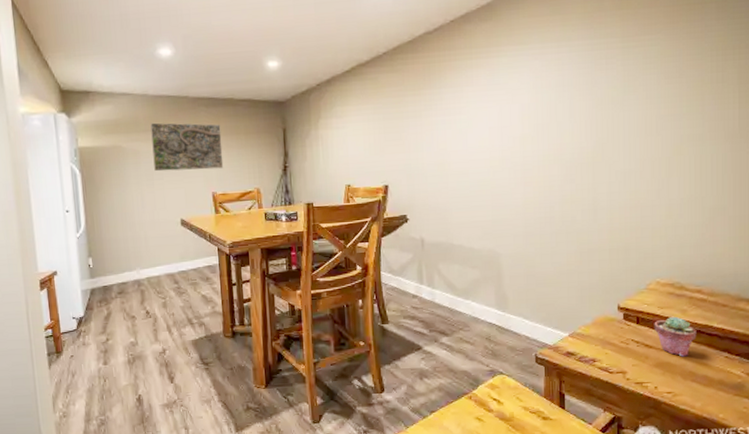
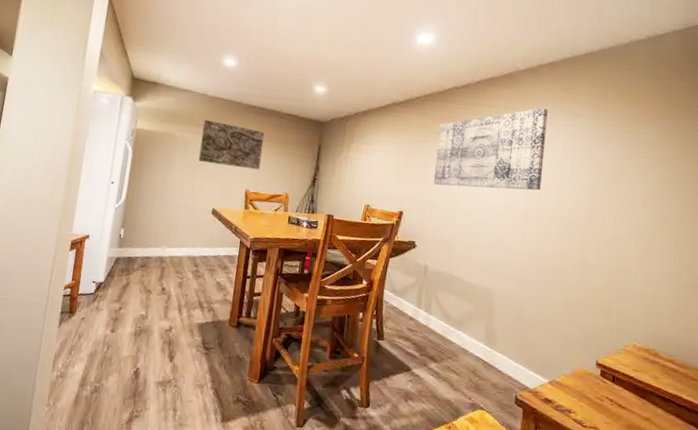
wall art: none [415,37,539,149] -> present [433,107,548,191]
potted succulent: present [654,316,697,357] -> none [628,380,667,423]

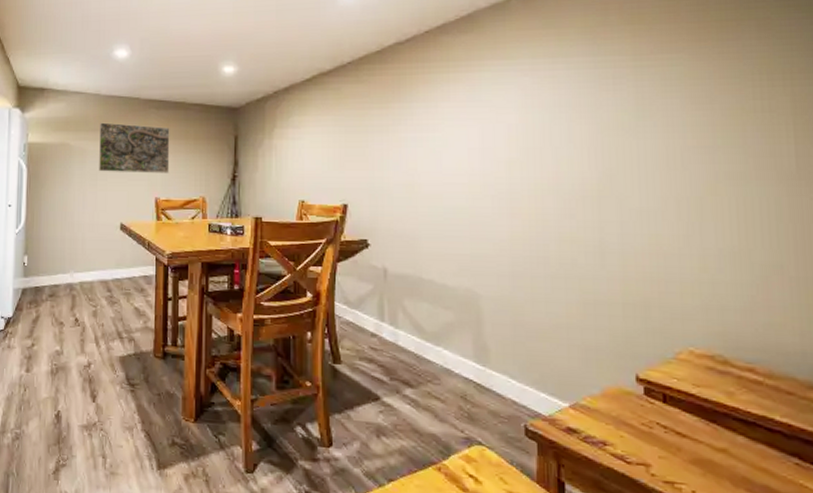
wall art: present [433,107,548,191] -> none [382,51,529,167]

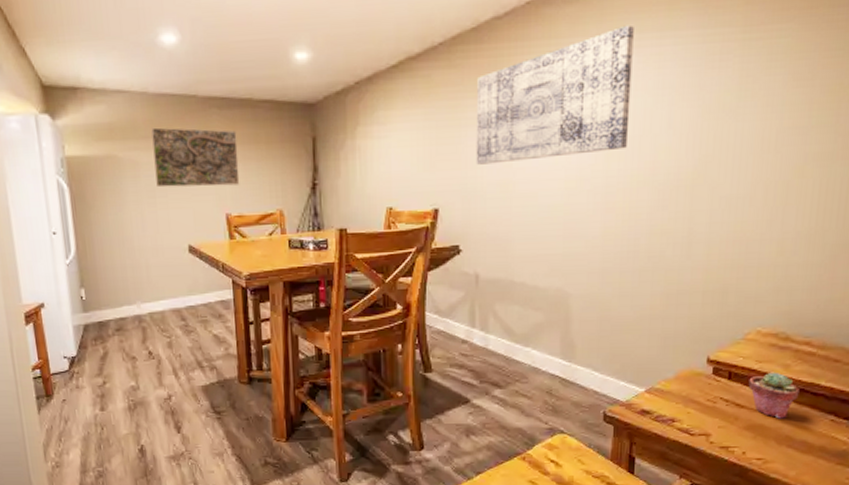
wall art: none [382,51,529,167] -> present [476,25,634,165]
potted succulent: none [687,398,751,456] -> present [748,372,800,419]

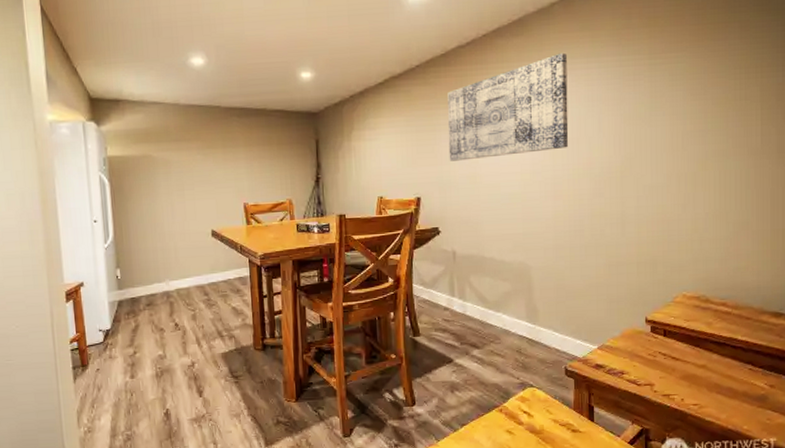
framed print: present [151,127,240,188] -> none [182,132,256,182]
potted succulent: present [748,372,800,419] -> none [680,329,722,369]

